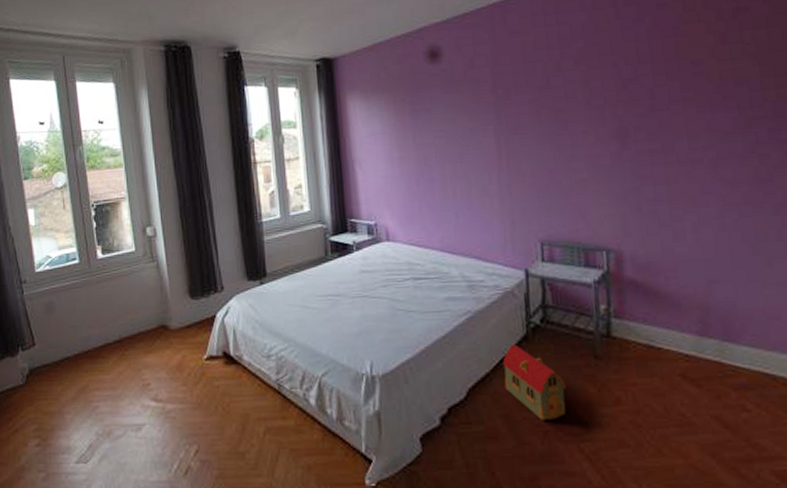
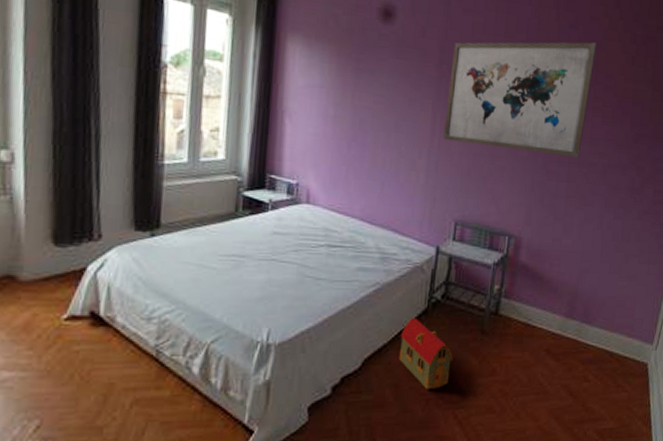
wall art: none [505,29,677,162] -> present [443,41,596,158]

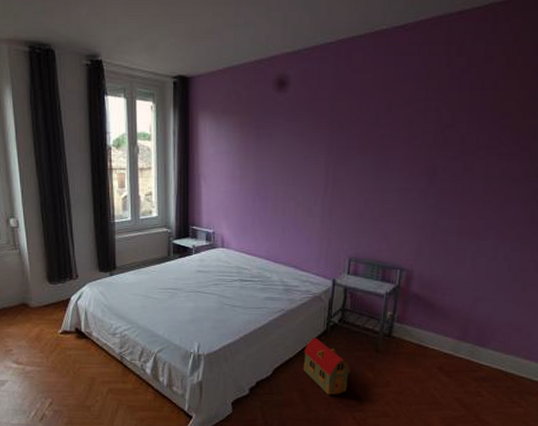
wall art: present [443,41,596,158] -> none [336,82,491,196]

